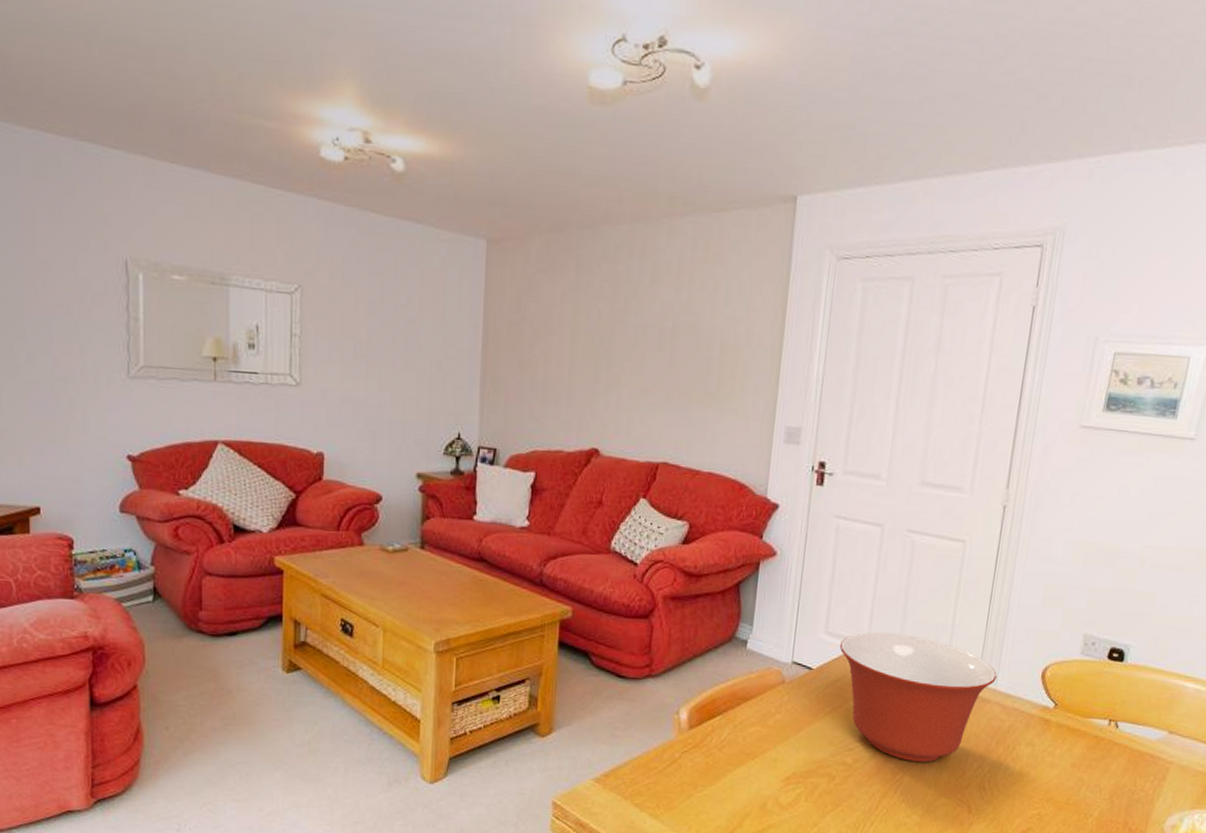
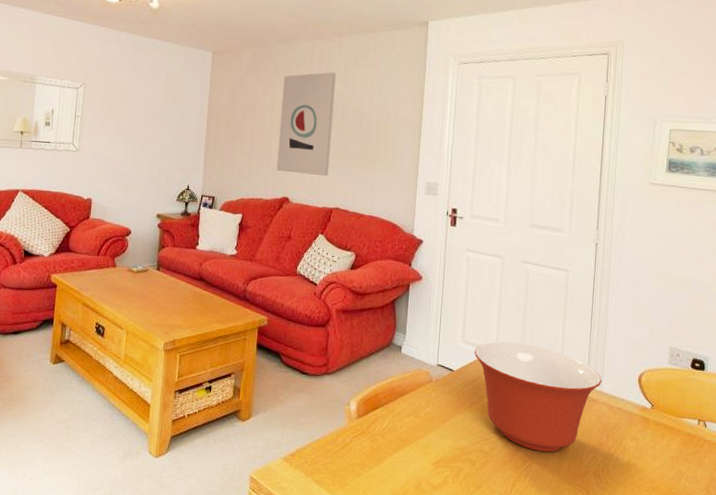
wall art: none [581,270,665,420] -> present [276,72,336,177]

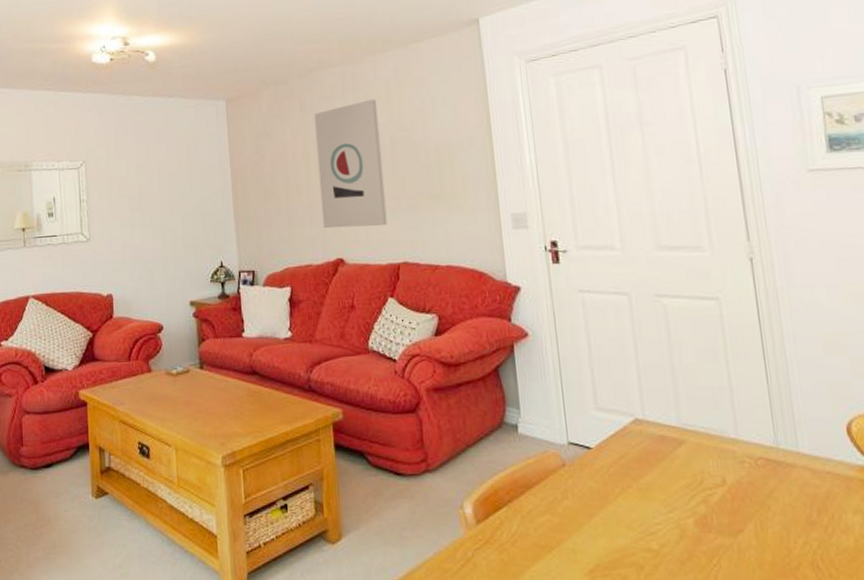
mixing bowl: present [474,341,602,452] -> none [613,401,796,542]

